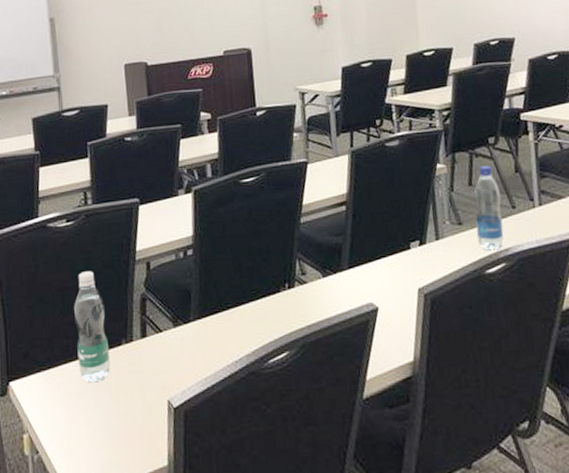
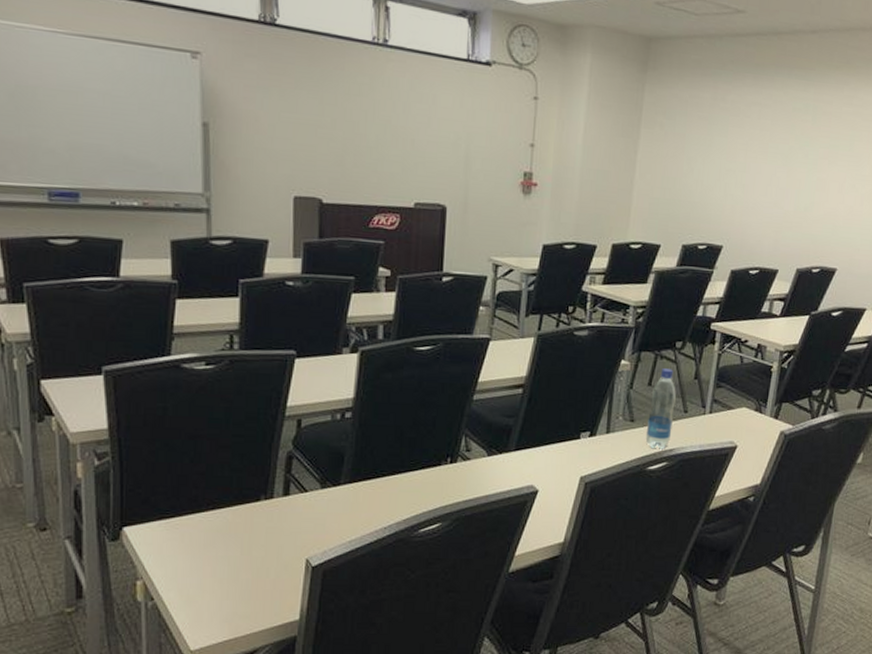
bottle: present [73,271,110,383] -> none [206,421,245,536]

